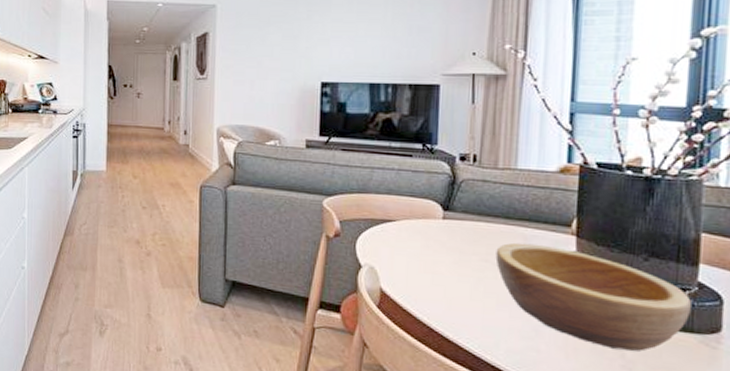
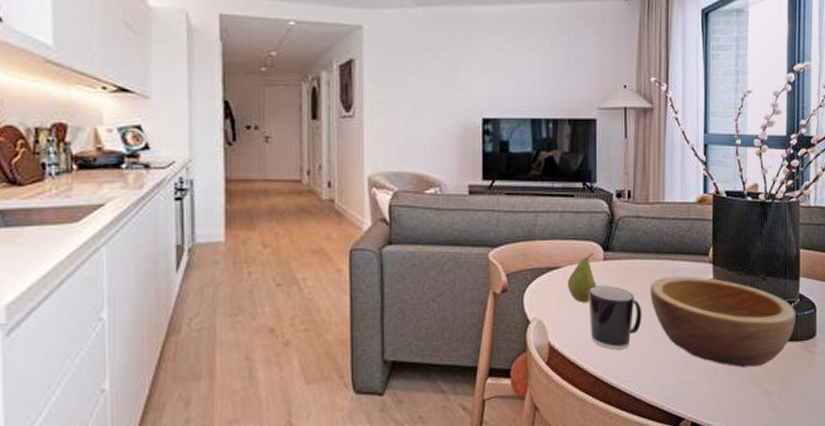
fruit: none [401,211,435,256] -> present [567,253,597,302]
mug: none [424,242,486,307] -> present [588,285,642,350]

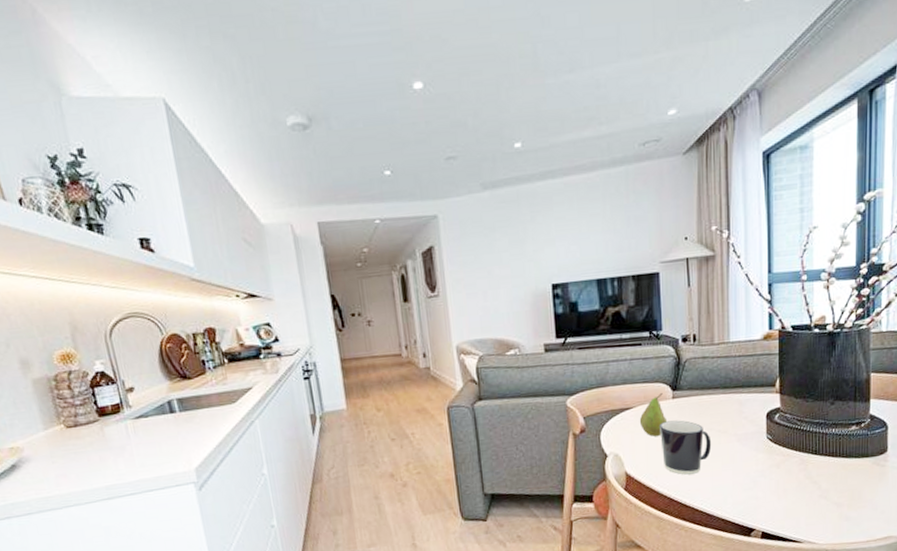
bowl: present [650,275,796,367] -> none [718,406,866,484]

